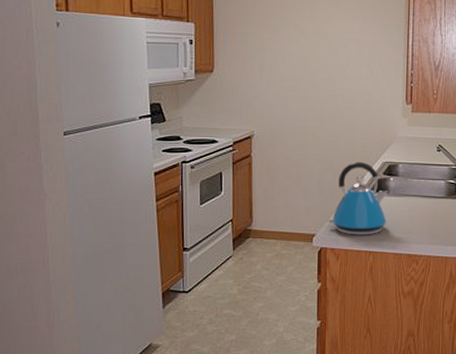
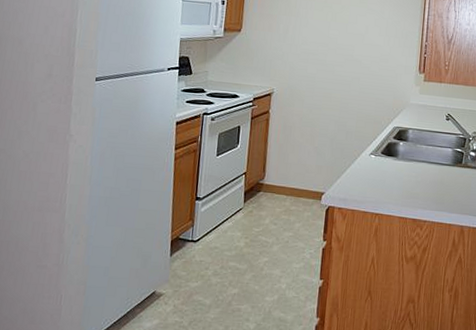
kettle: present [327,162,388,235] -> none [336,125,397,198]

